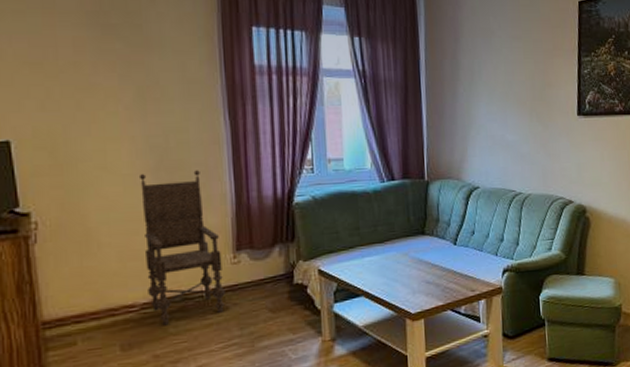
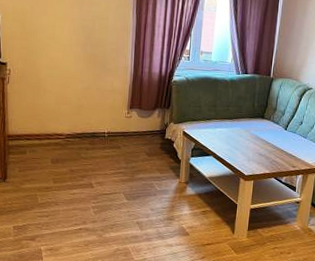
armchair: present [138,170,225,326] -> none [71,46,120,152]

